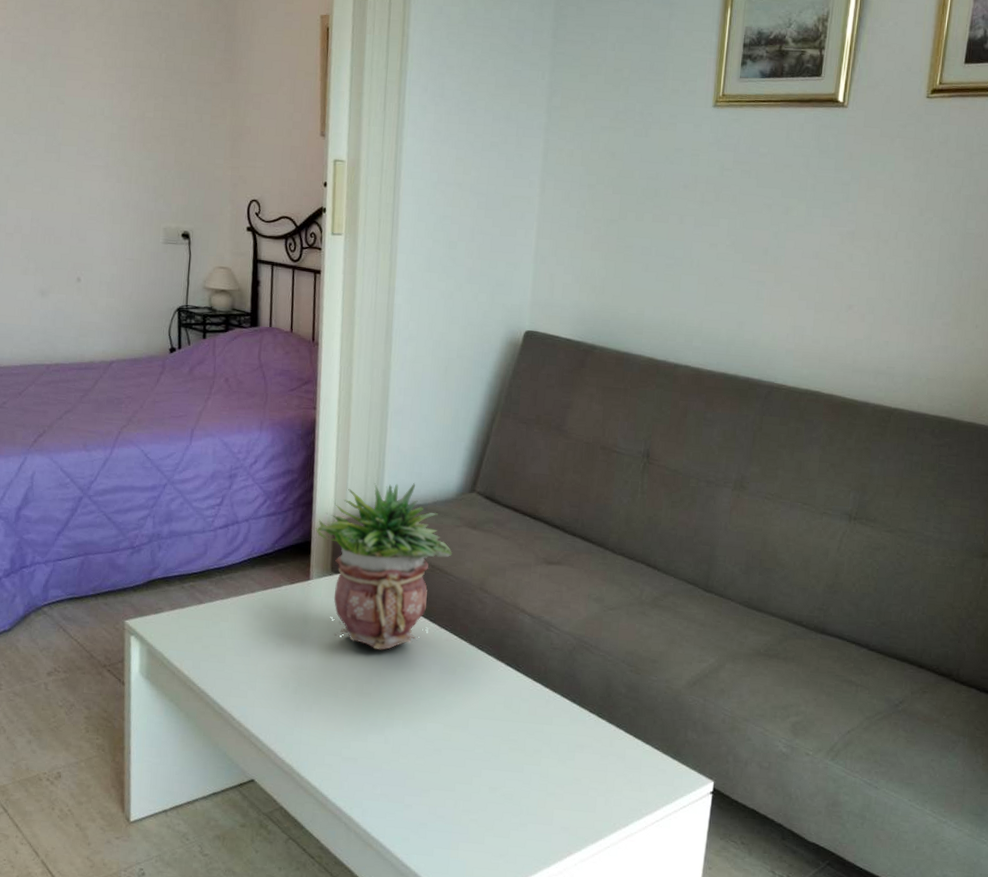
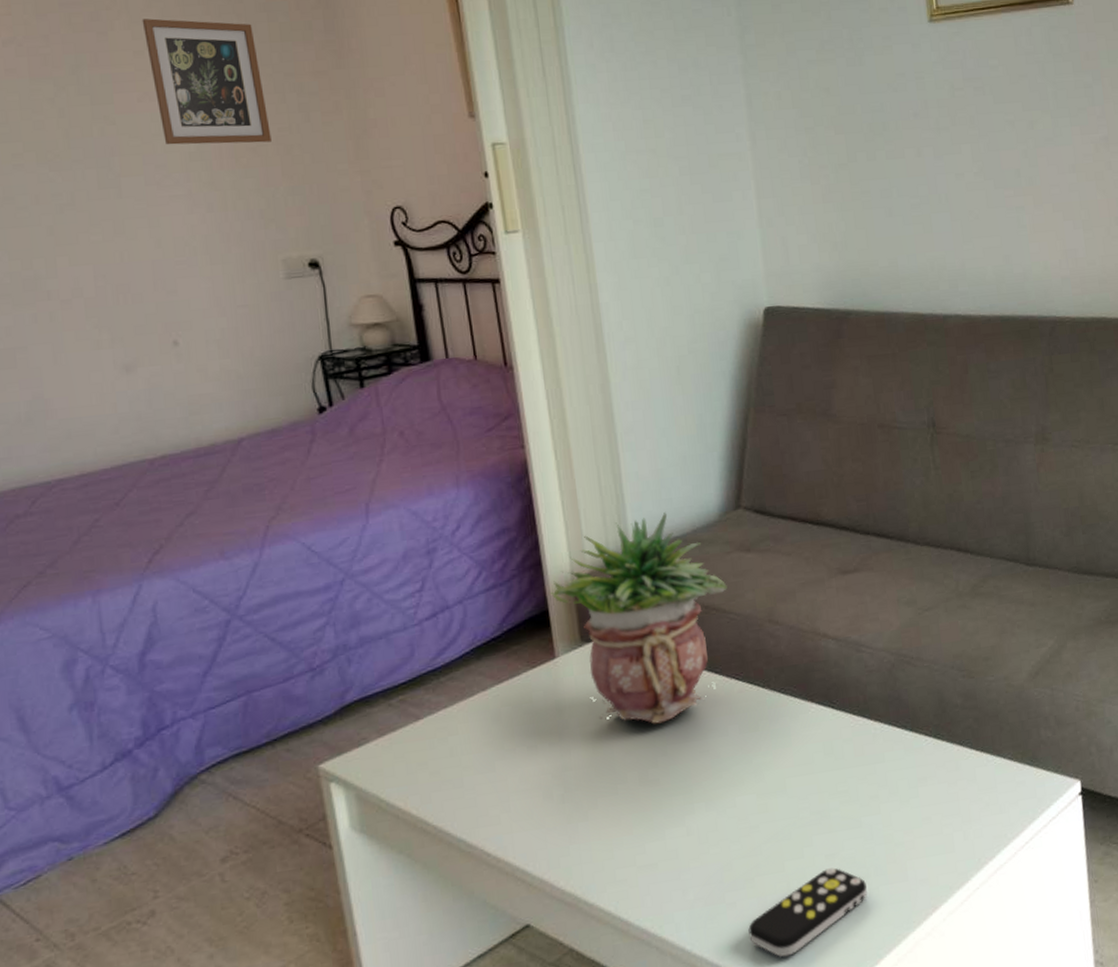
picture frame: none [95,24,173,134] -> present [142,18,272,145]
remote control: none [417,798,518,859] -> present [748,867,867,958]

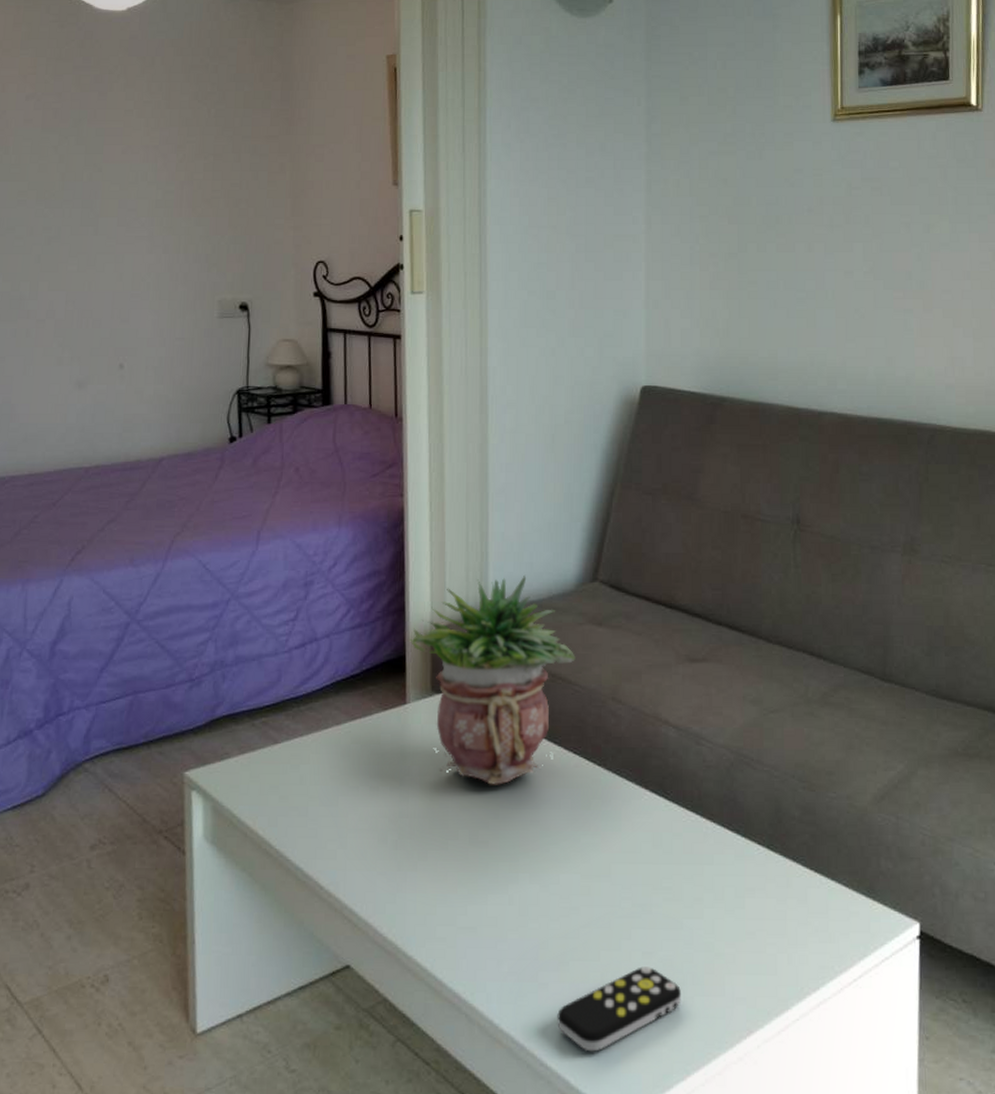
picture frame: present [142,18,272,145] -> none [135,83,225,196]

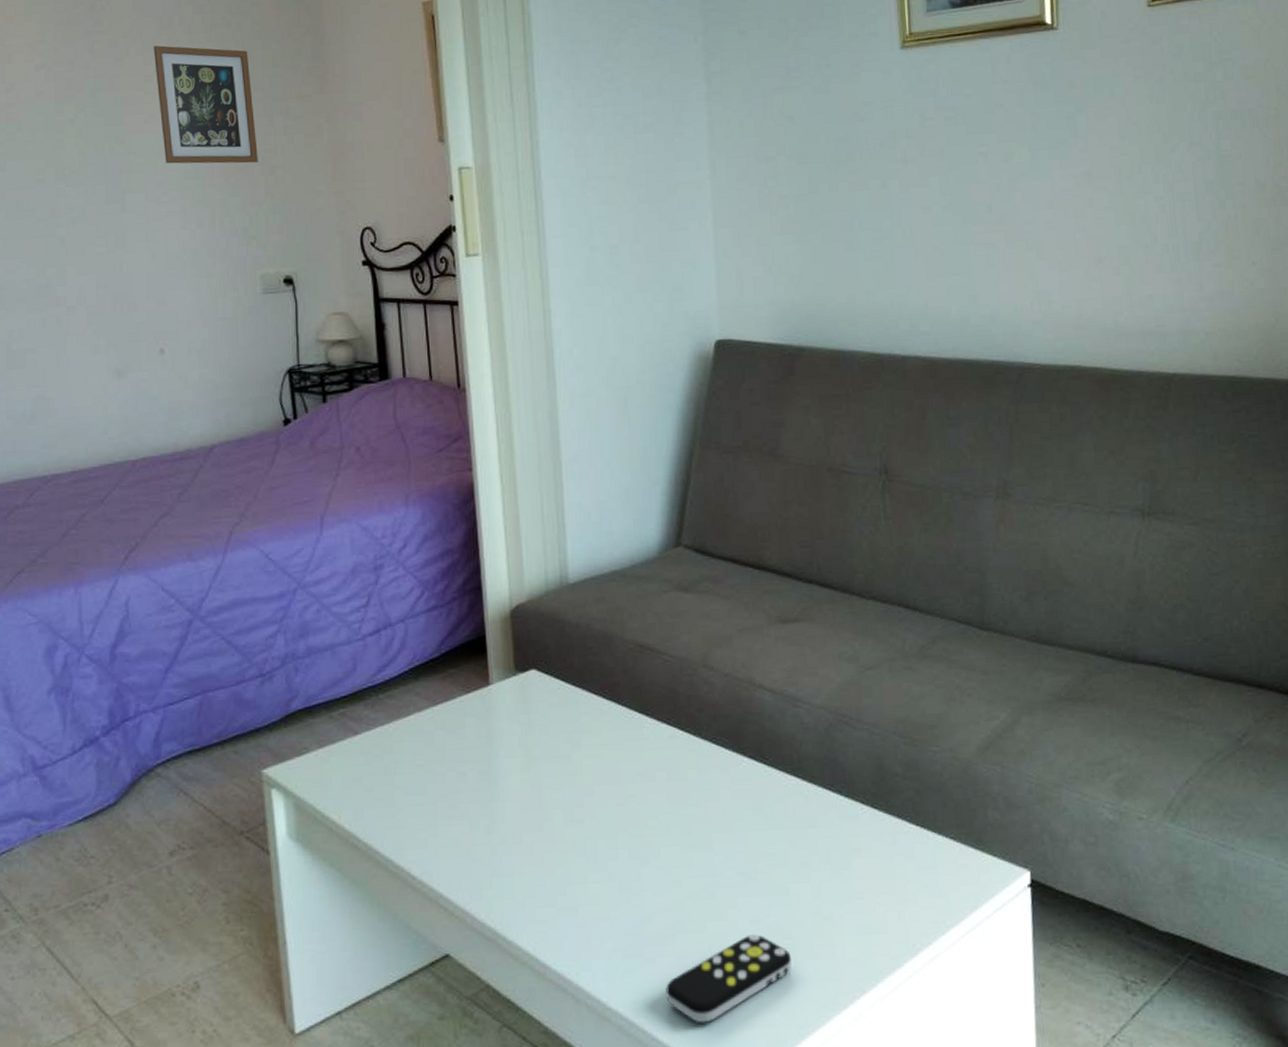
picture frame: none [135,83,225,196] -> present [153,45,258,164]
potted plant: present [410,574,576,785] -> none [489,544,663,762]

